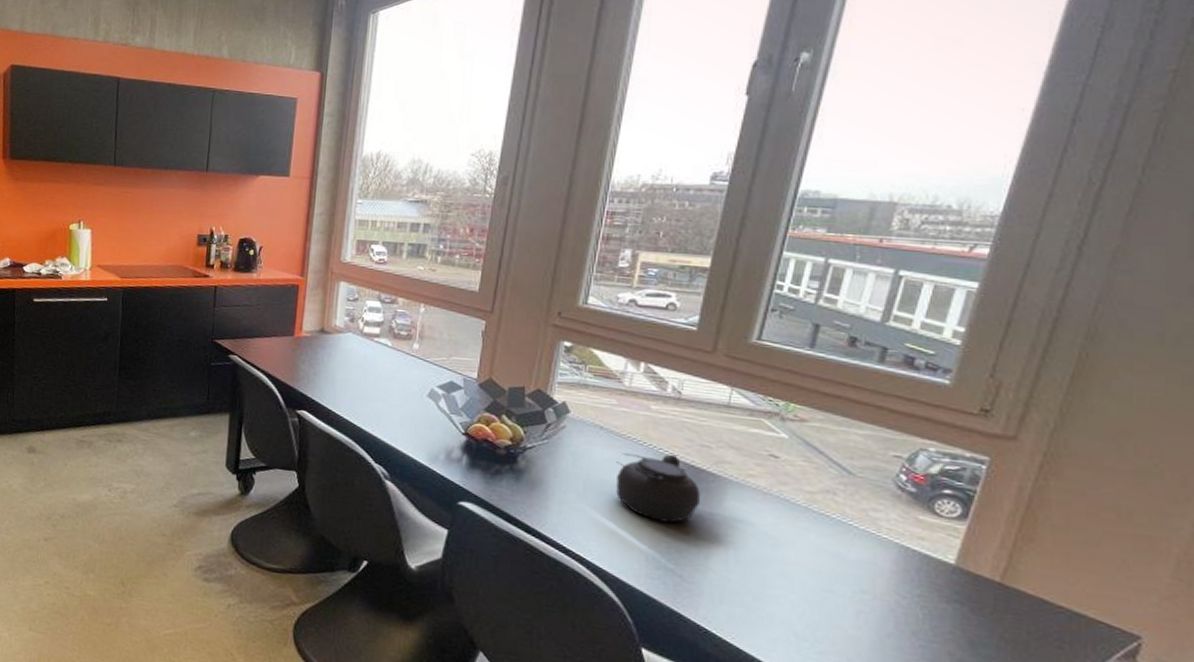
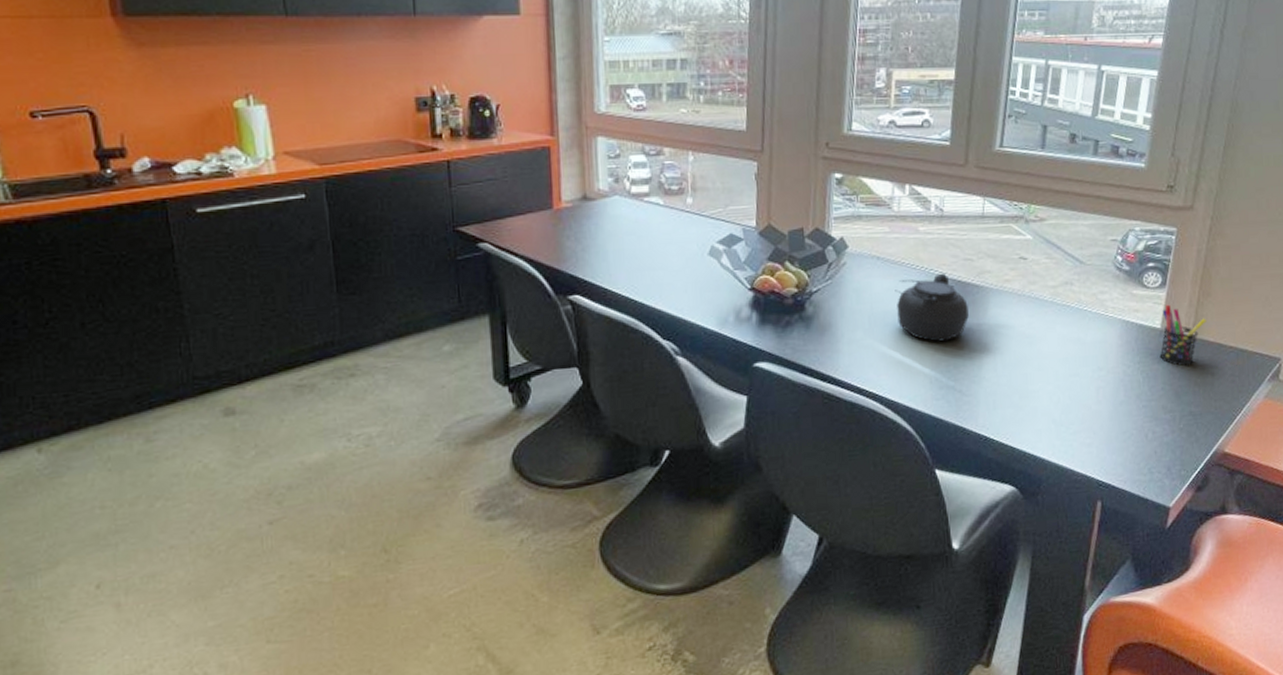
pen holder: none [950,539,1025,616] -> present [1159,304,1207,367]

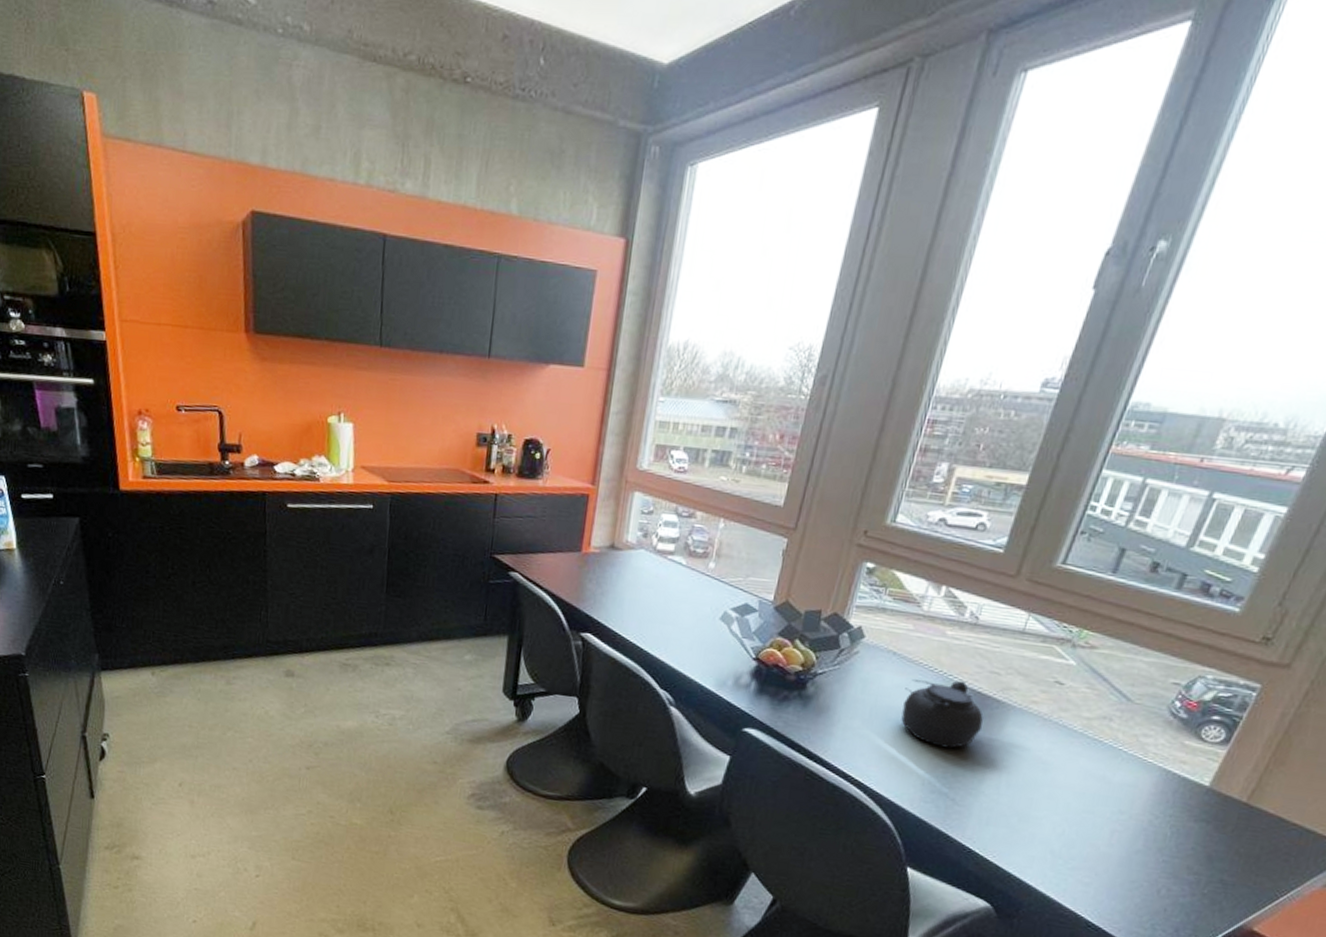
pen holder: present [1159,304,1207,367] -> none [1198,763,1271,833]

